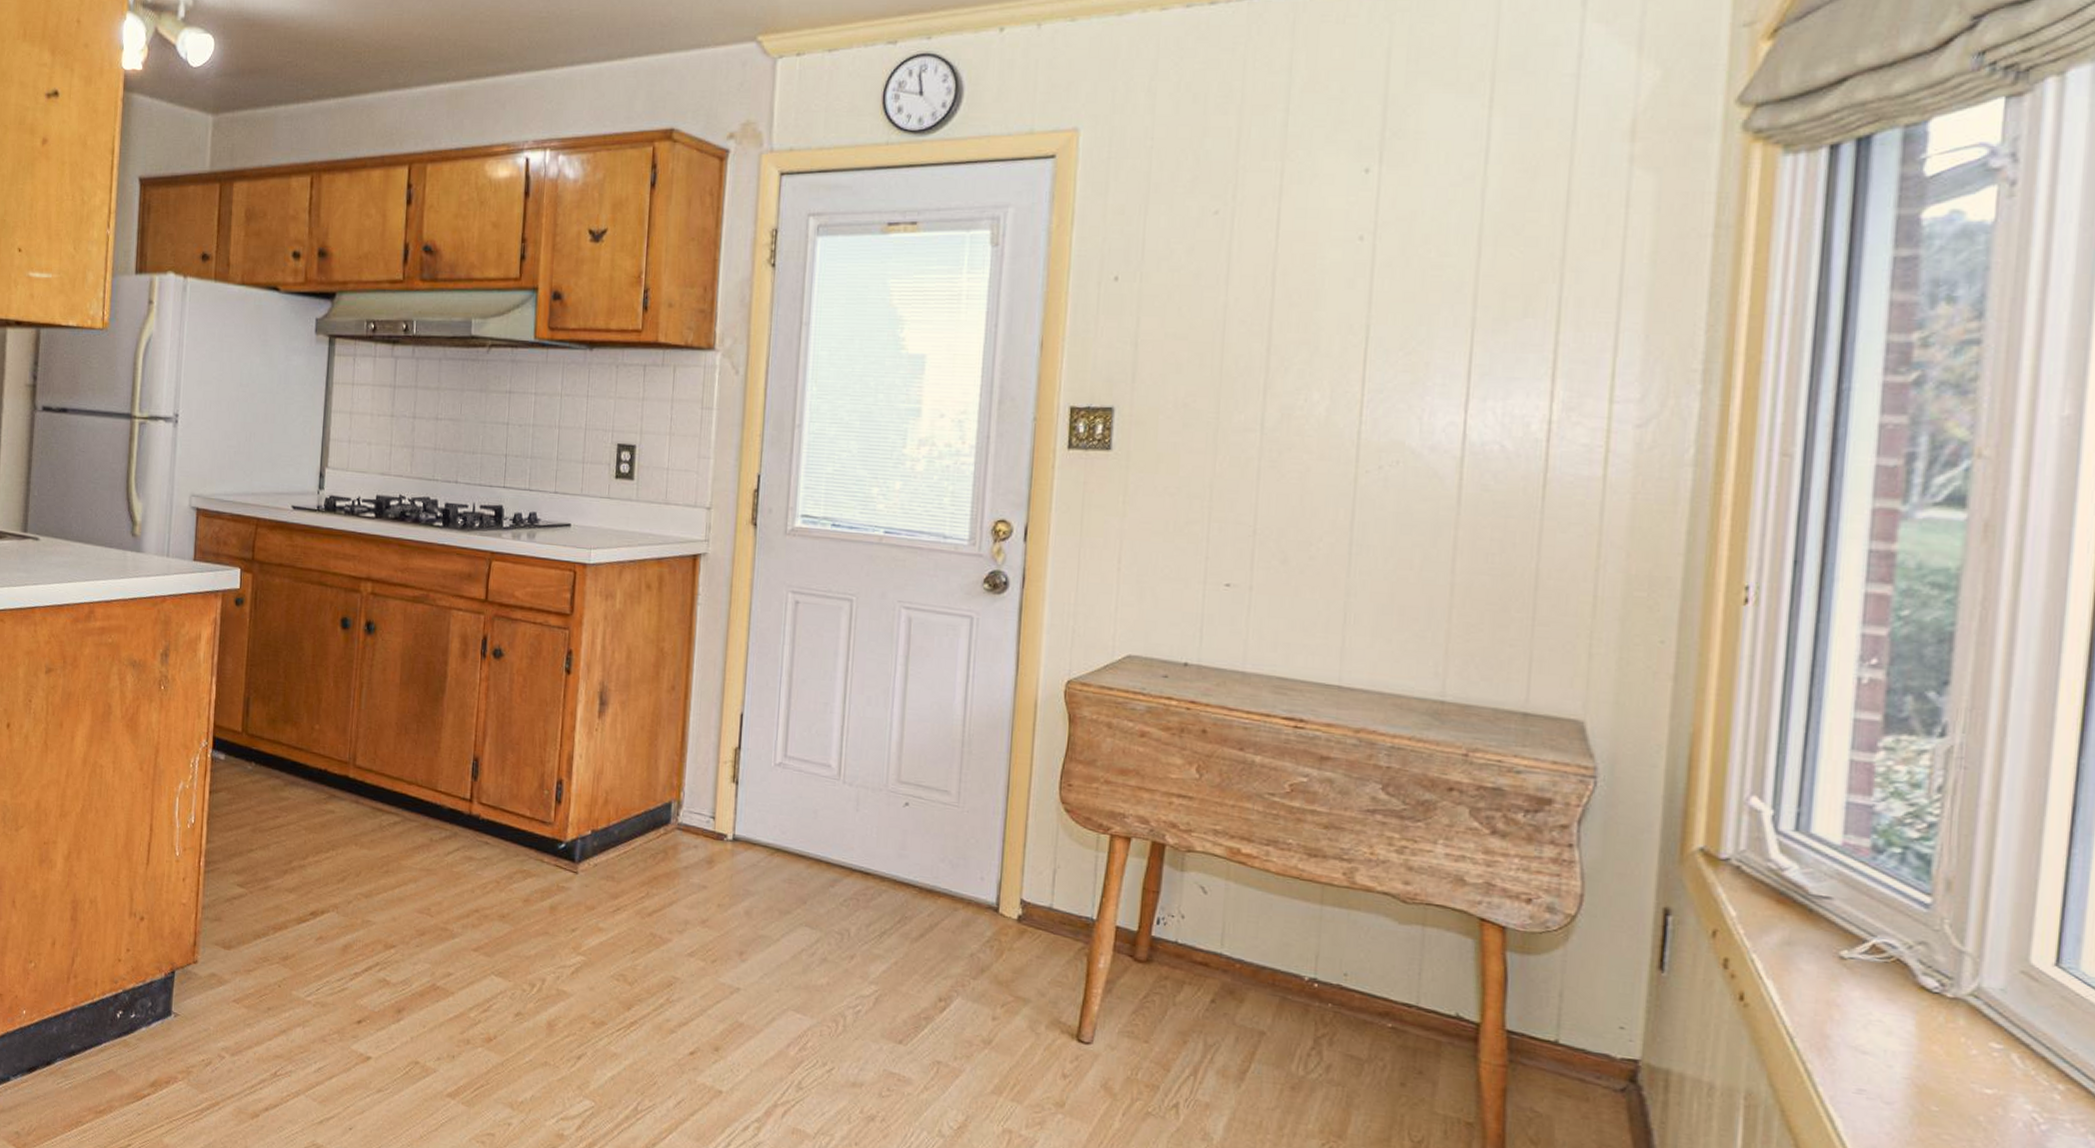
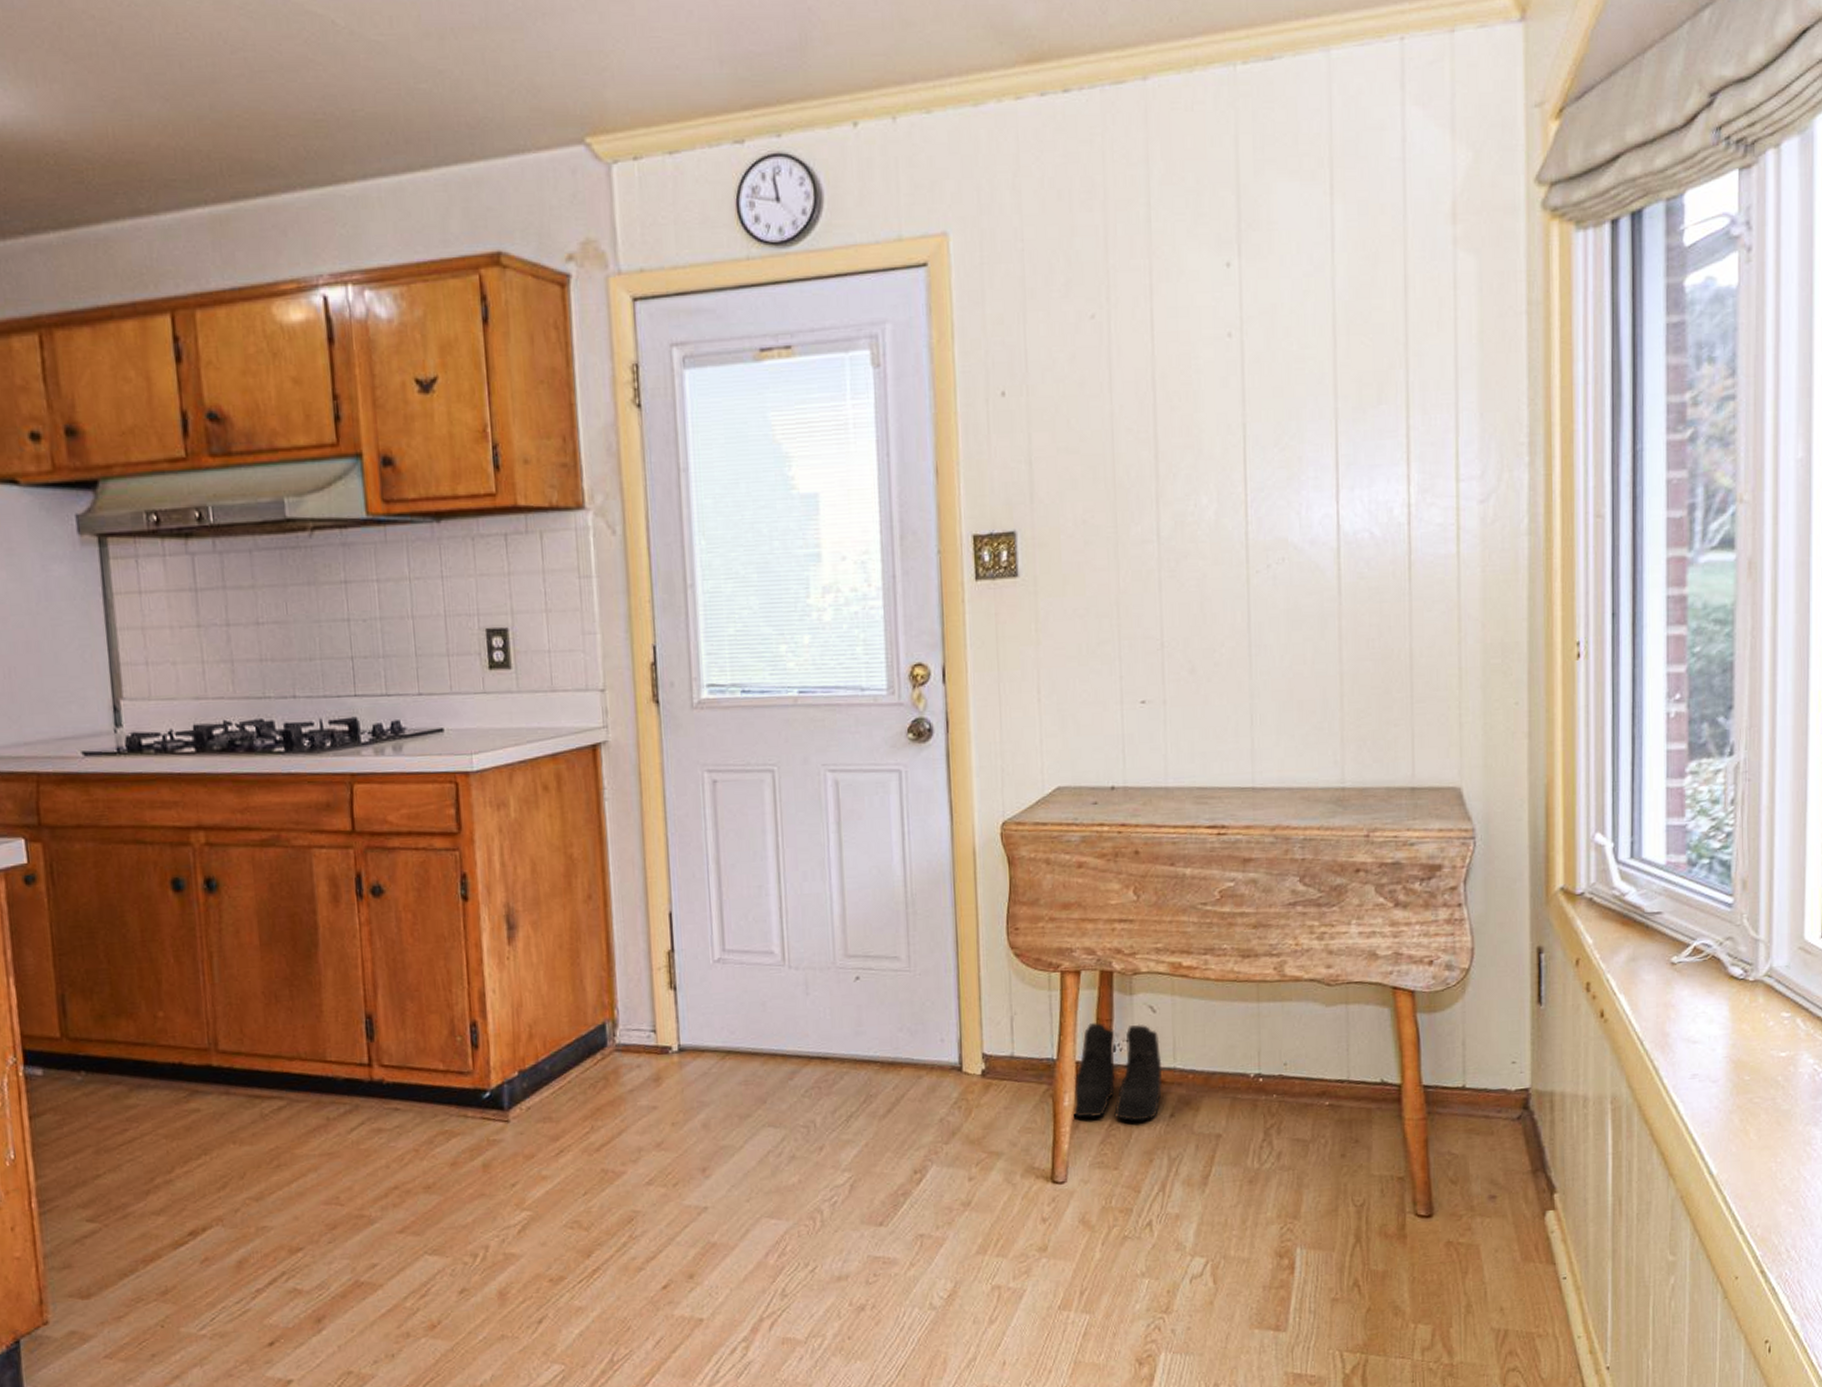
boots: none [1105,891,1208,1001] -> present [1071,1023,1163,1121]

